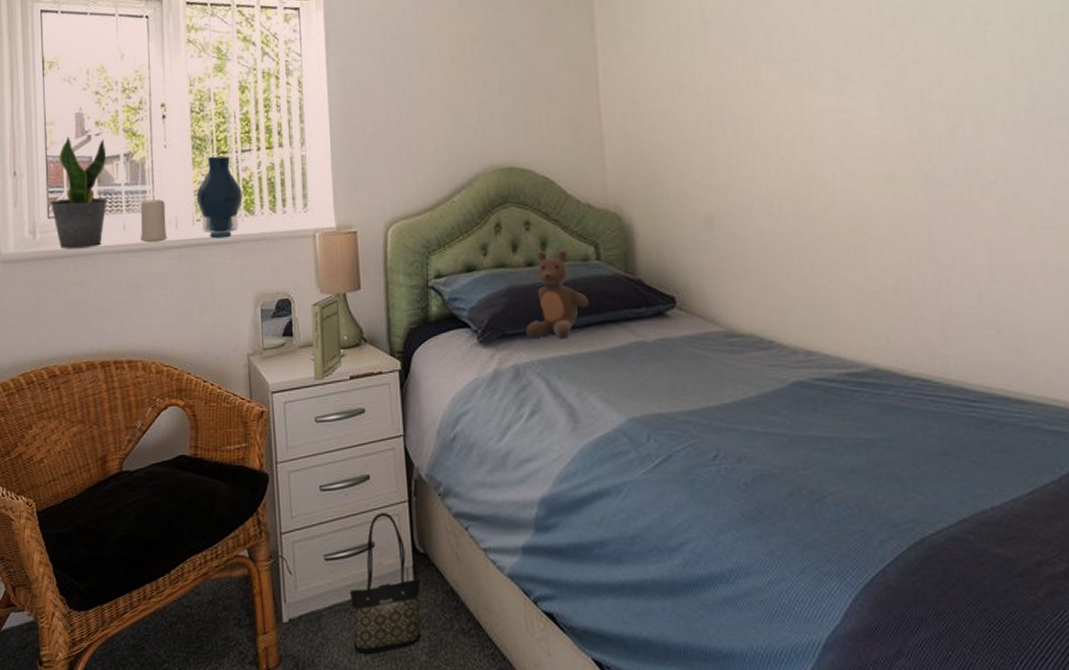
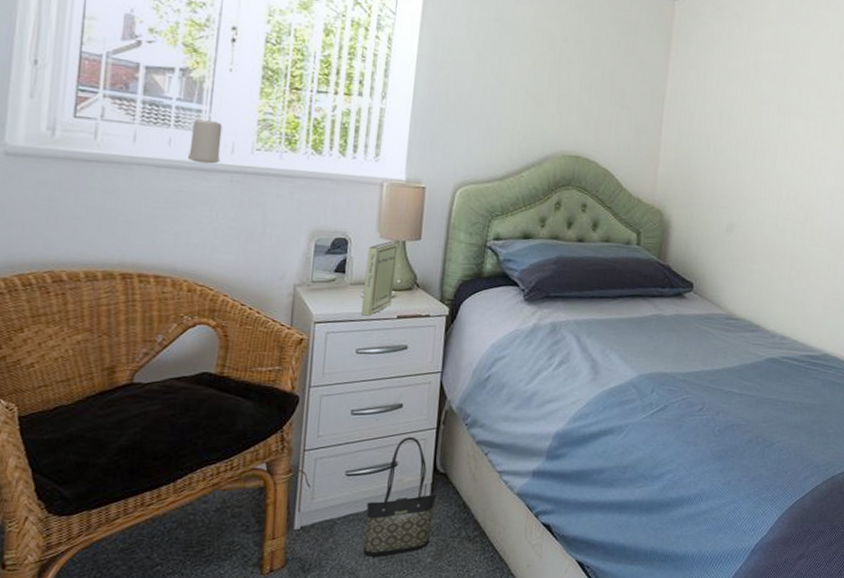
potted plant: present [50,137,108,250] -> none [79,36,159,157]
vase: present [196,156,243,239] -> none [259,90,312,172]
teddy bear: present [526,250,589,339] -> none [567,230,625,306]

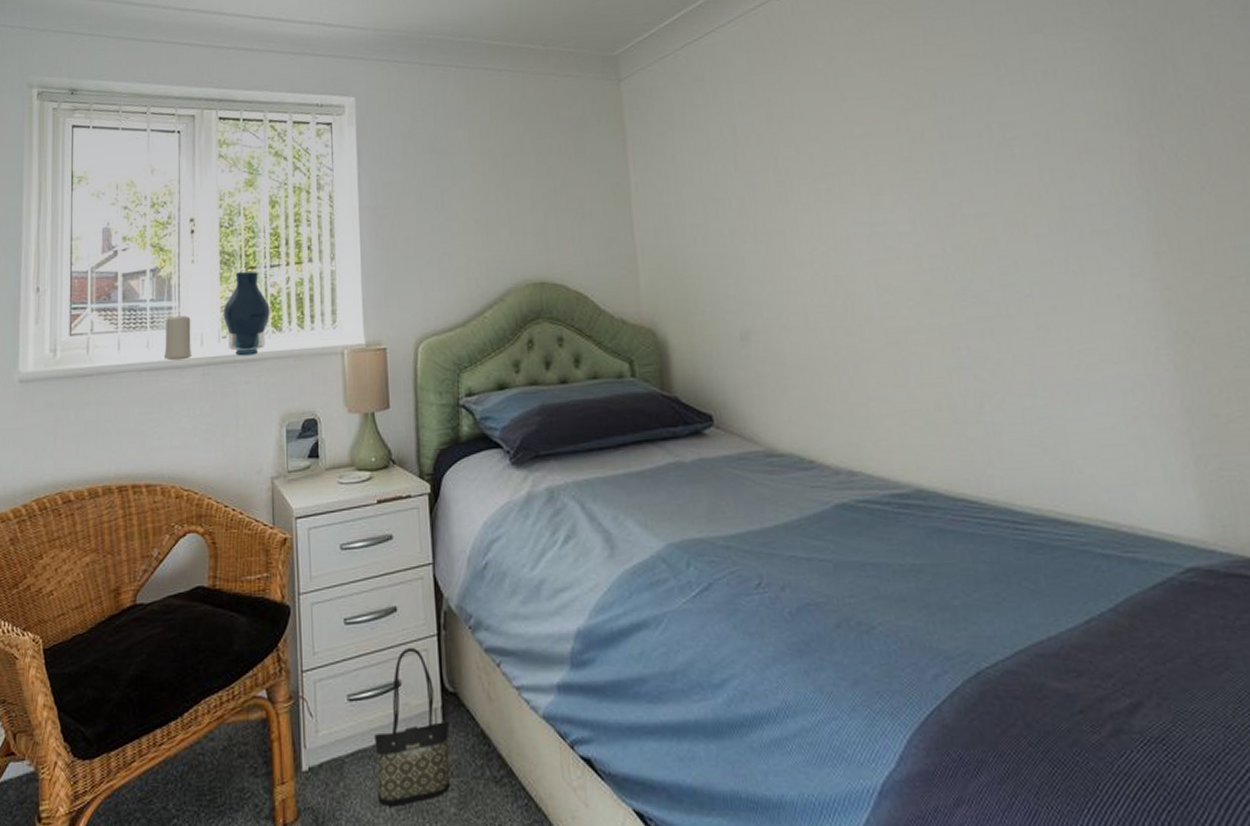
vase: none [259,90,312,172] -> present [223,271,270,356]
book: present [360,241,398,316] -> none [338,414,370,504]

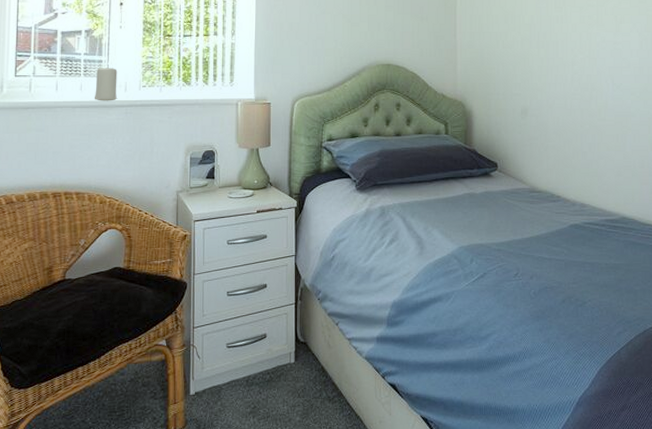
vase: present [223,271,270,356] -> none [144,38,182,101]
tote bag: present [373,647,450,806] -> none [244,311,299,417]

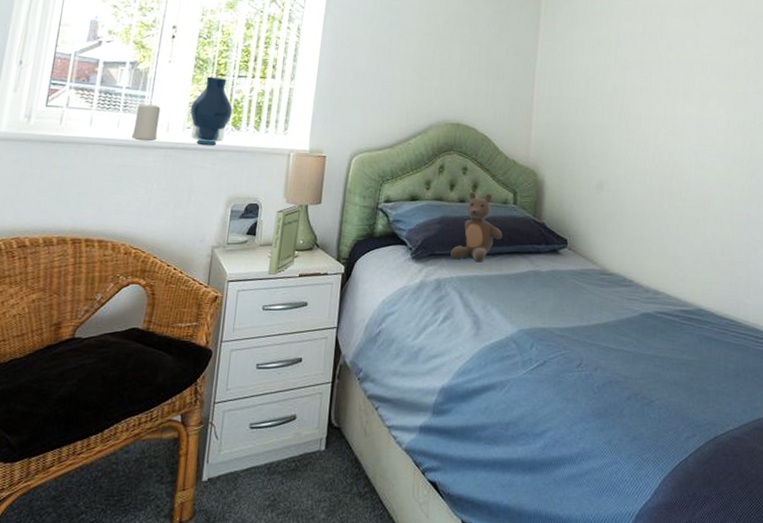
vase: none [144,38,182,101] -> present [190,76,233,146]
book: none [228,149,253,212] -> present [267,205,302,275]
teddy bear: none [391,125,438,189] -> present [450,191,503,263]

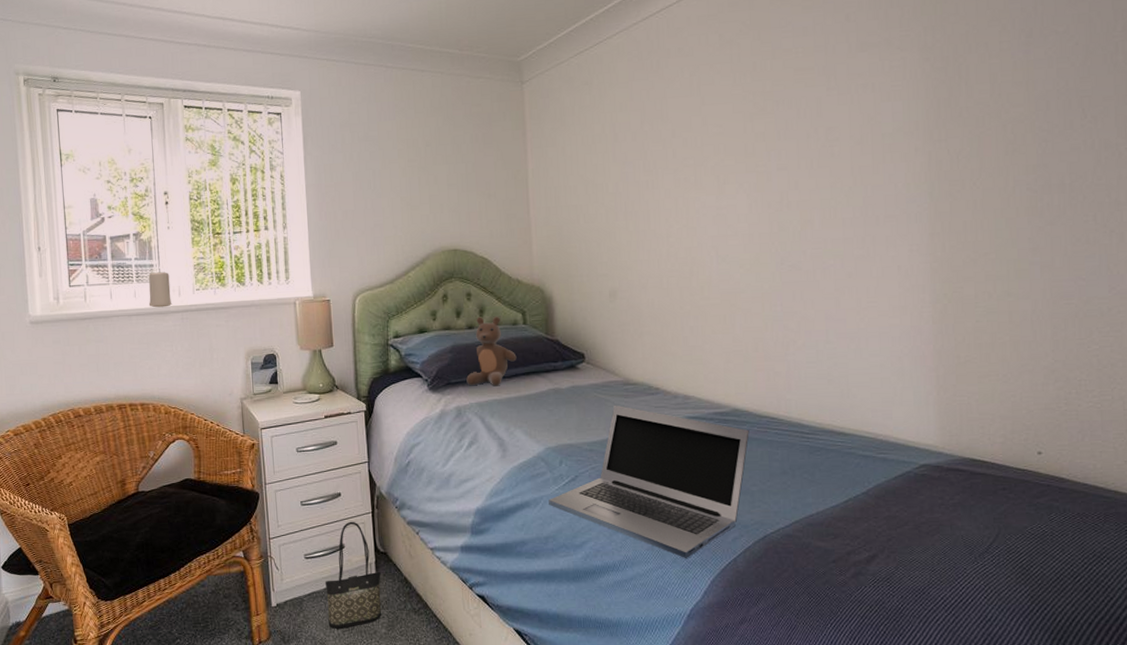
vase: present [190,76,233,146] -> none [195,236,235,305]
tote bag: none [262,390,330,511] -> present [324,521,381,629]
book: present [267,205,302,275] -> none [292,351,319,419]
laptop: none [514,293,710,455] -> present [548,405,750,558]

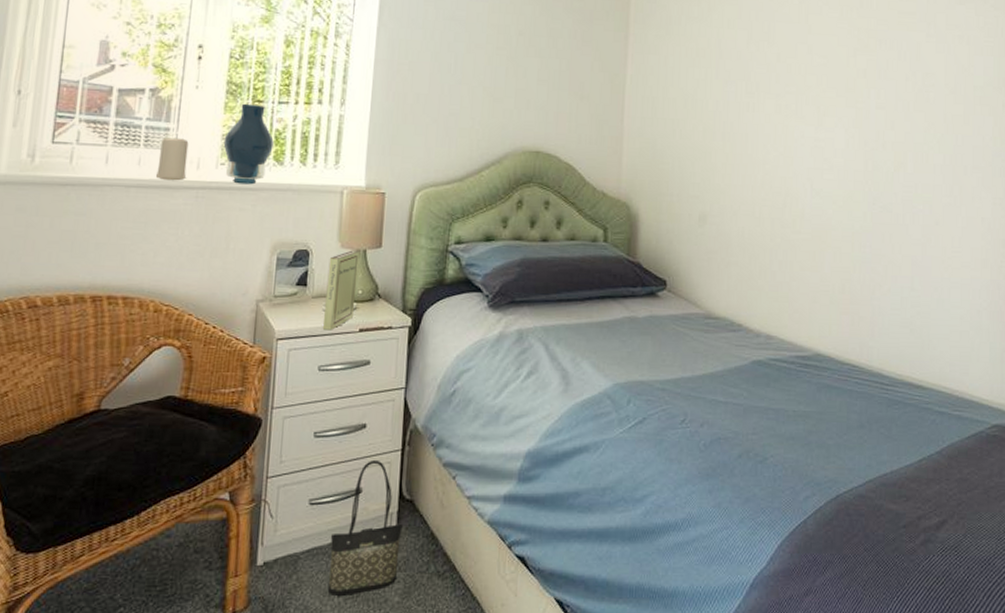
vase: none [195,236,235,305] -> present [223,103,274,185]
book: none [292,351,319,419] -> present [322,250,359,330]
teddy bear: present [466,316,517,386] -> none [533,229,593,309]
laptop: present [548,405,750,558] -> none [610,340,830,518]

